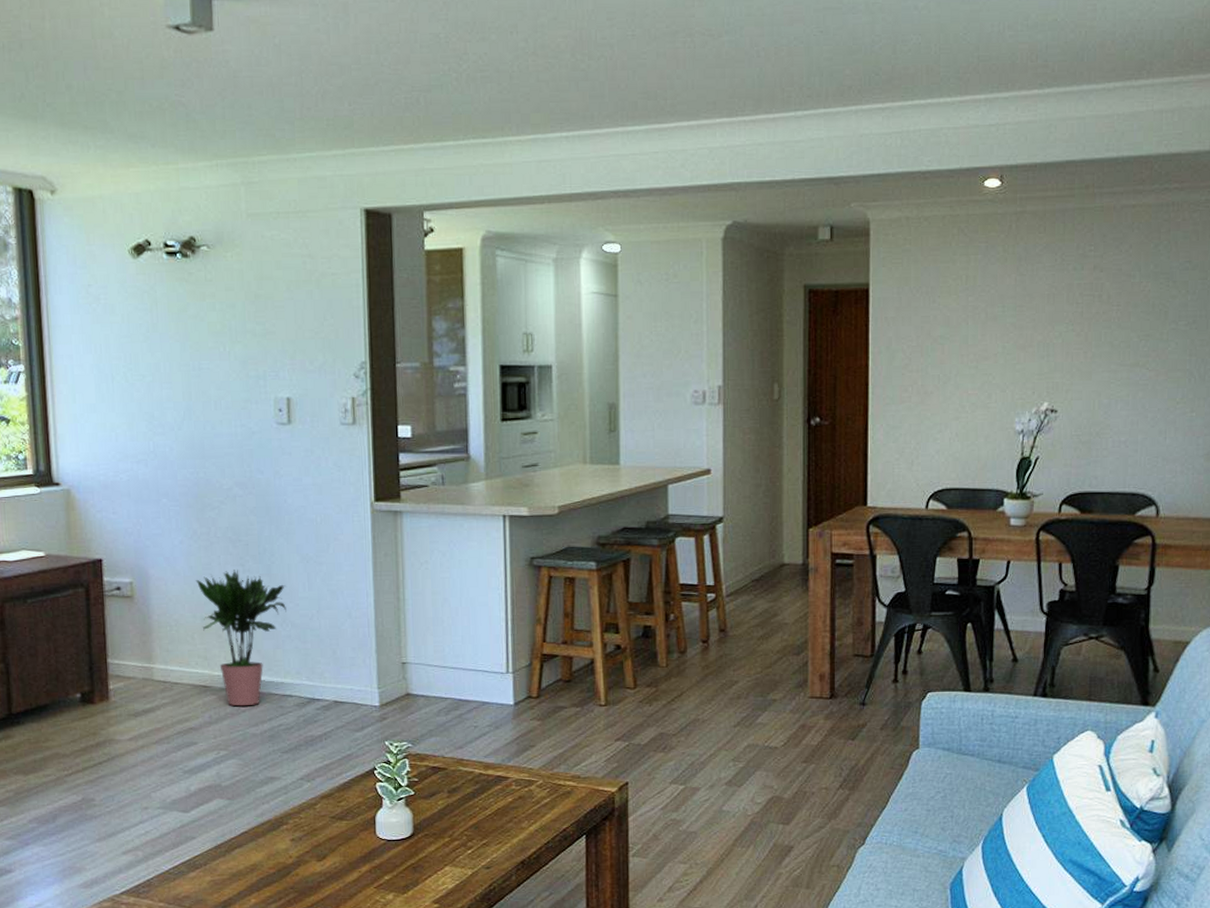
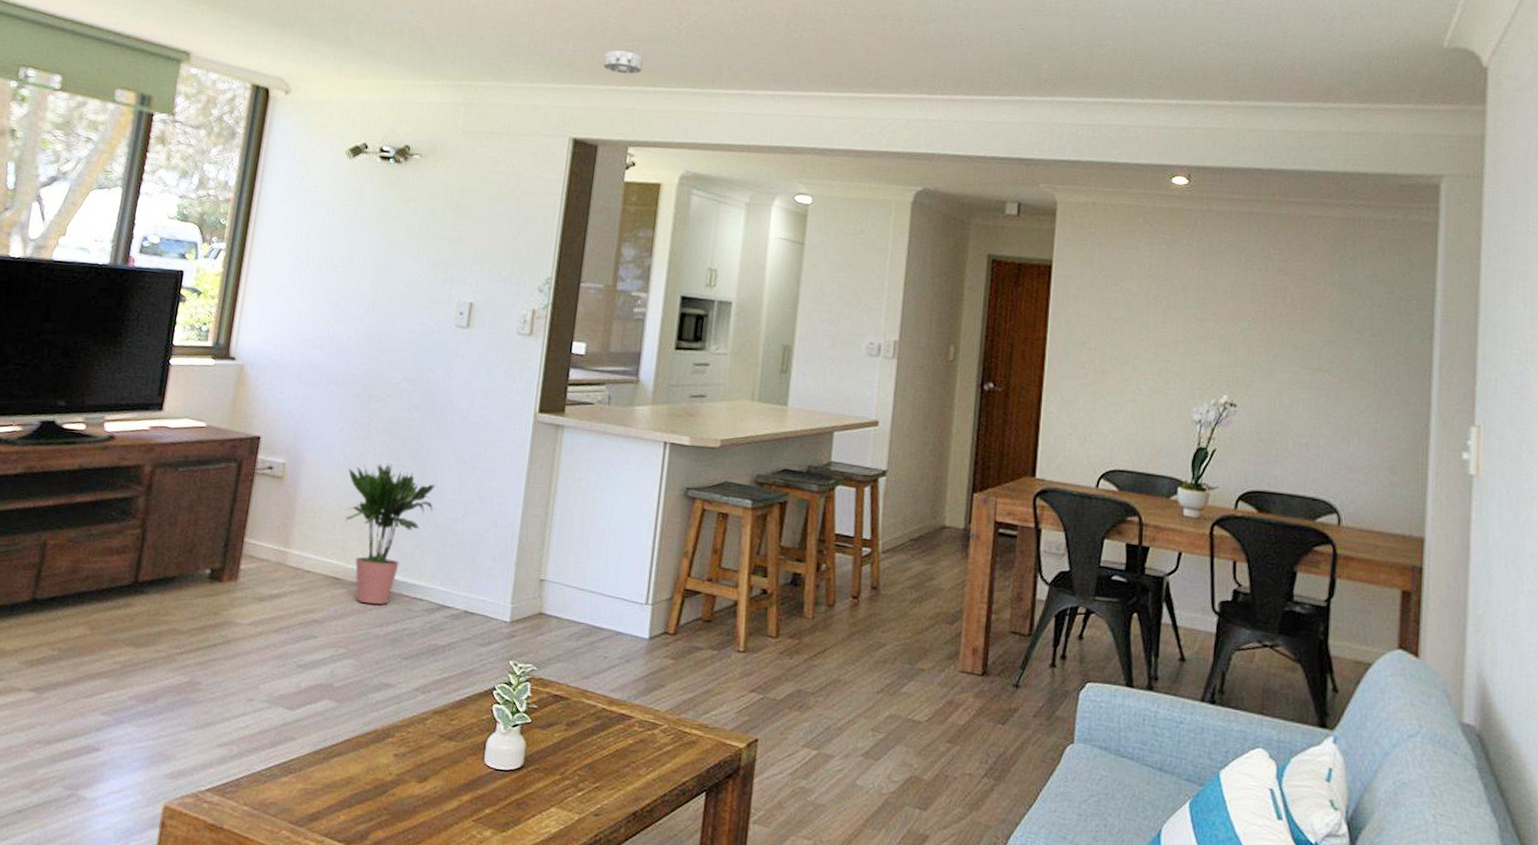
smoke detector: none [384,104,425,130] -> present [603,50,643,74]

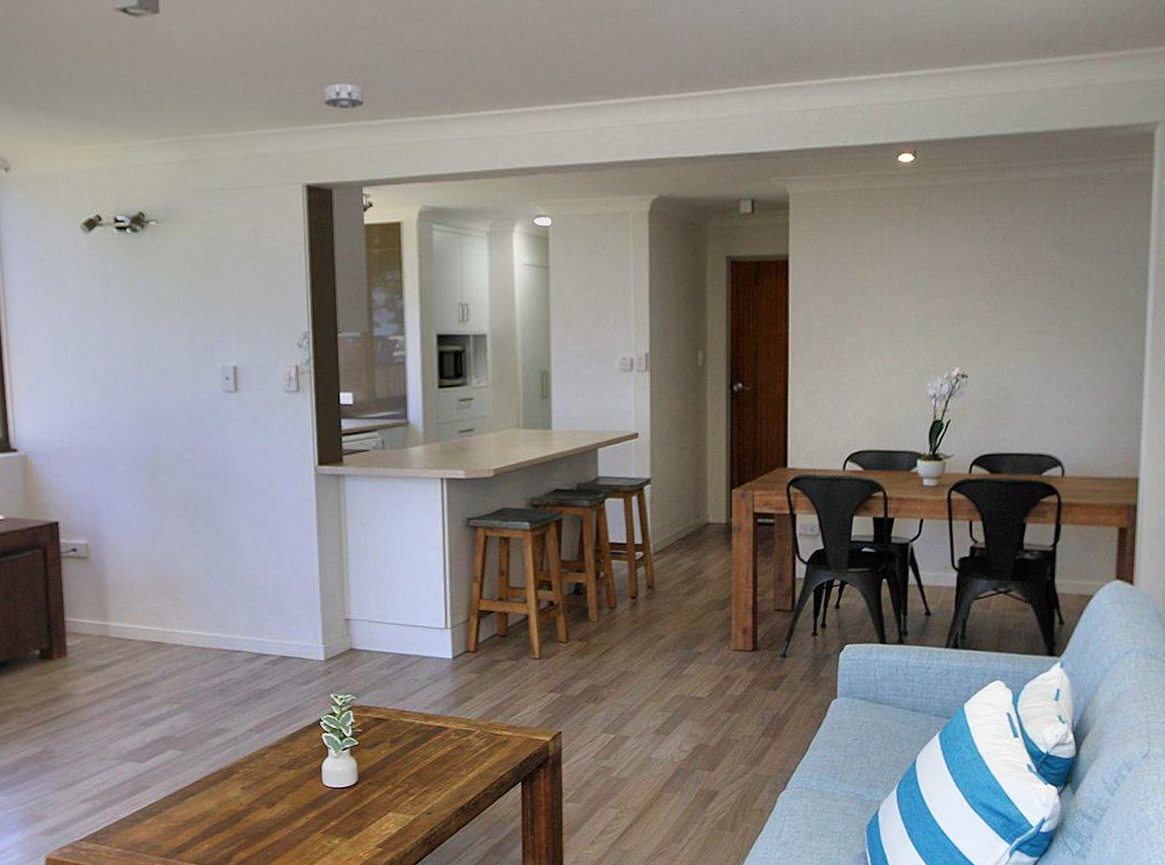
potted plant: present [346,463,436,605] -> none [148,531,235,662]

